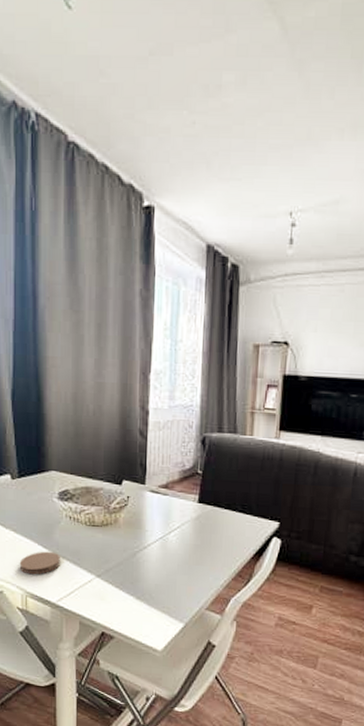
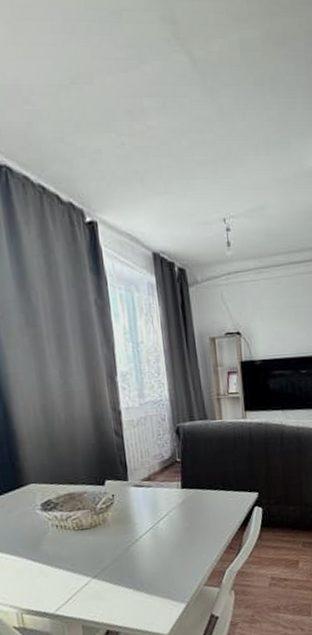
coaster: present [19,551,61,575] -> none [9,563,54,592]

